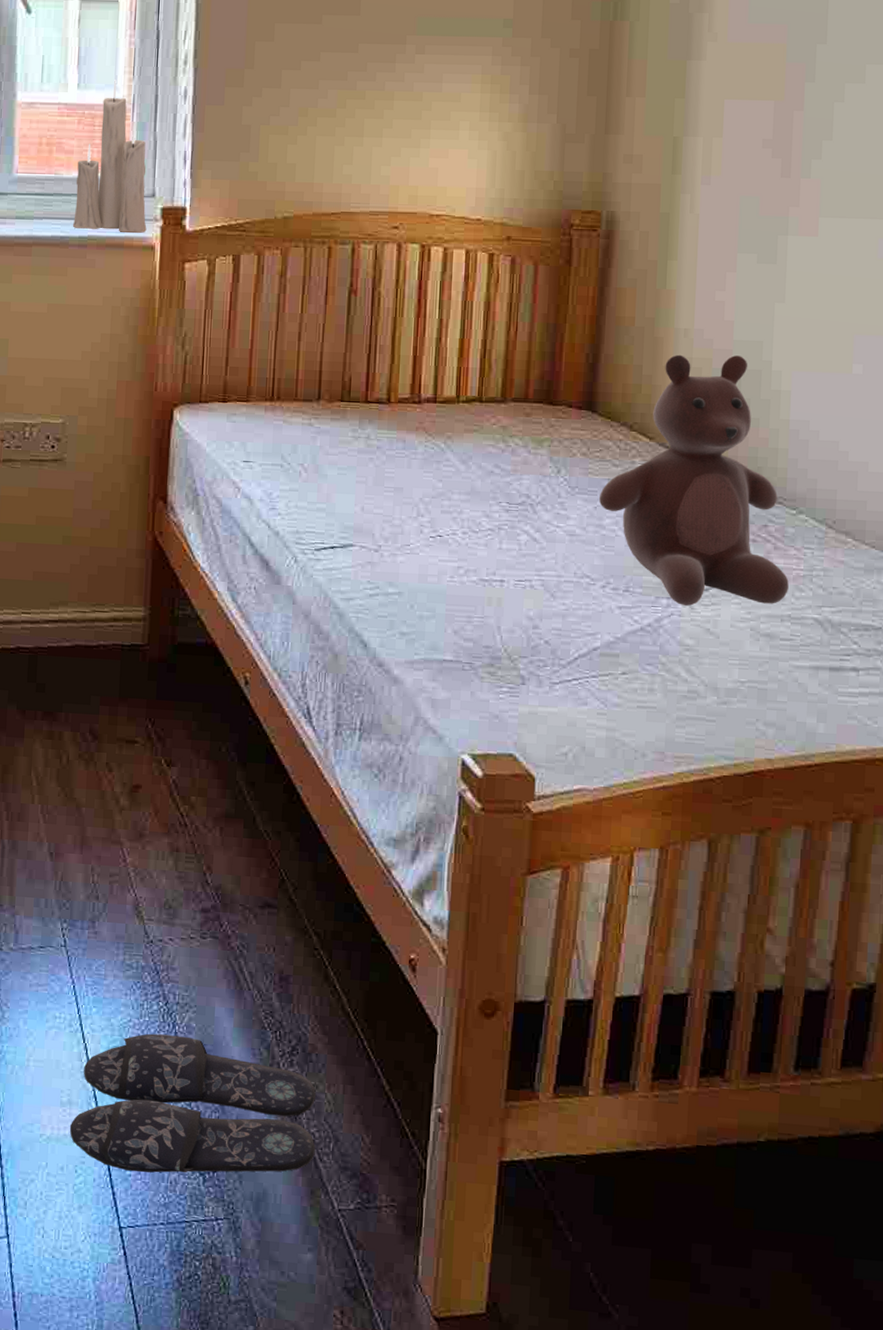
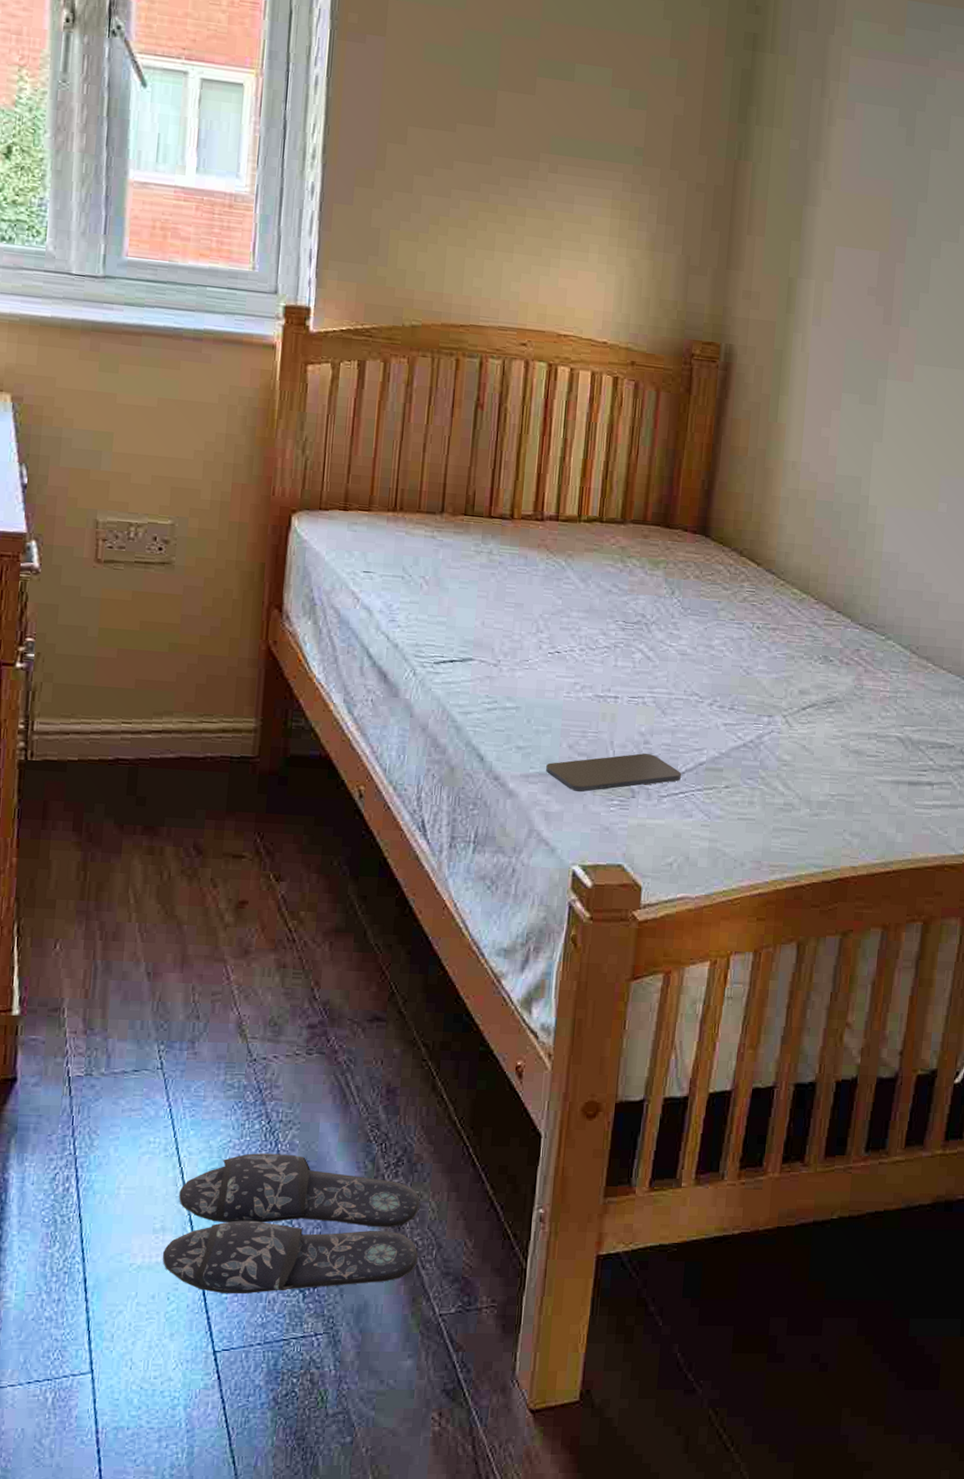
candle: present [72,79,147,234] -> none [187,166,269,331]
smartphone: none [430,639,575,679] -> present [545,753,682,793]
teddy bear: present [599,354,789,606] -> none [710,485,876,724]

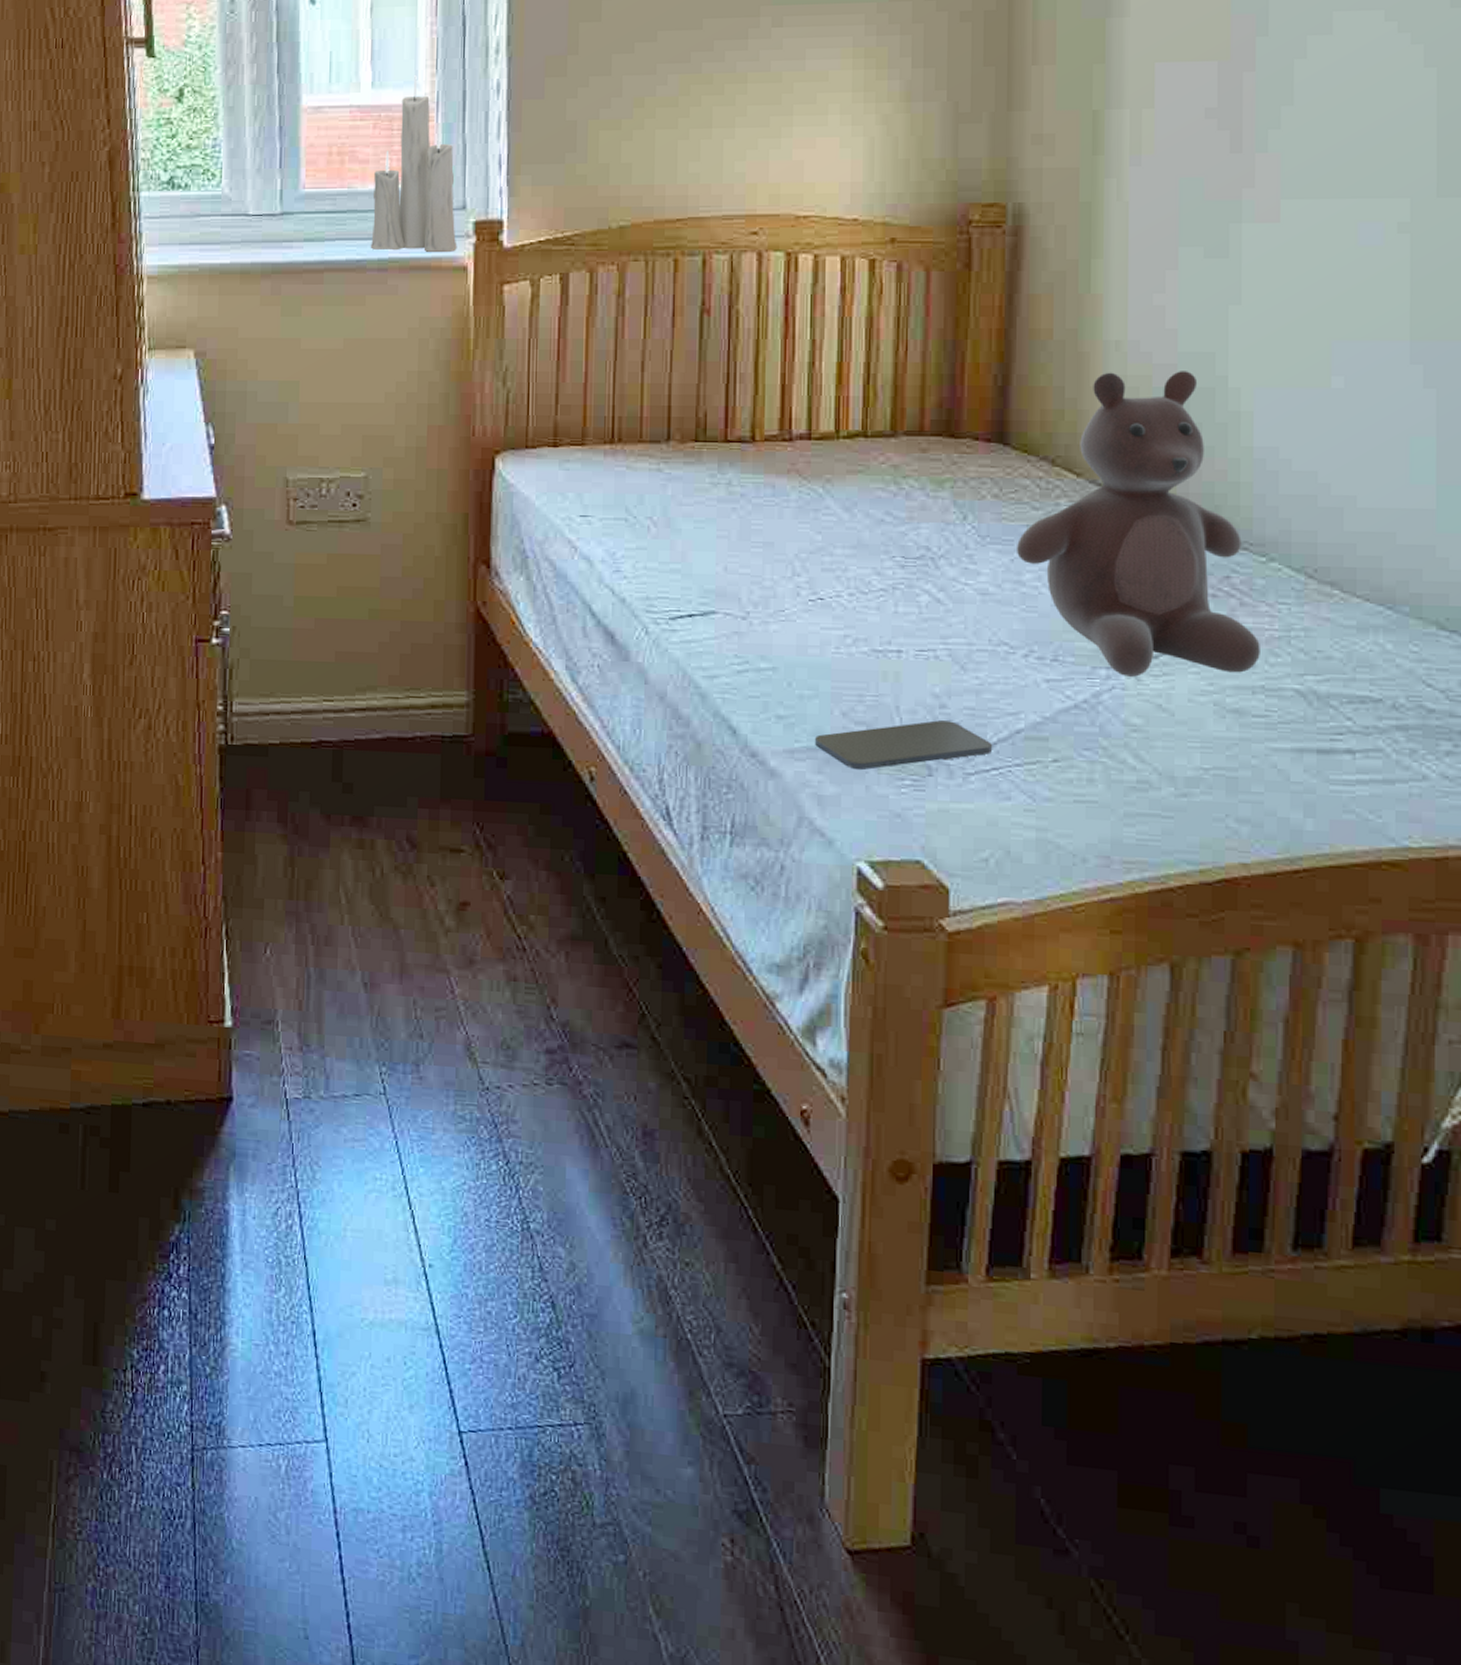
slippers: present [163,1153,420,1293] -> none [397,1199,693,1368]
candle: none [187,166,269,331] -> present [370,74,457,253]
teddy bear: none [710,485,876,724] -> present [1017,371,1260,677]

